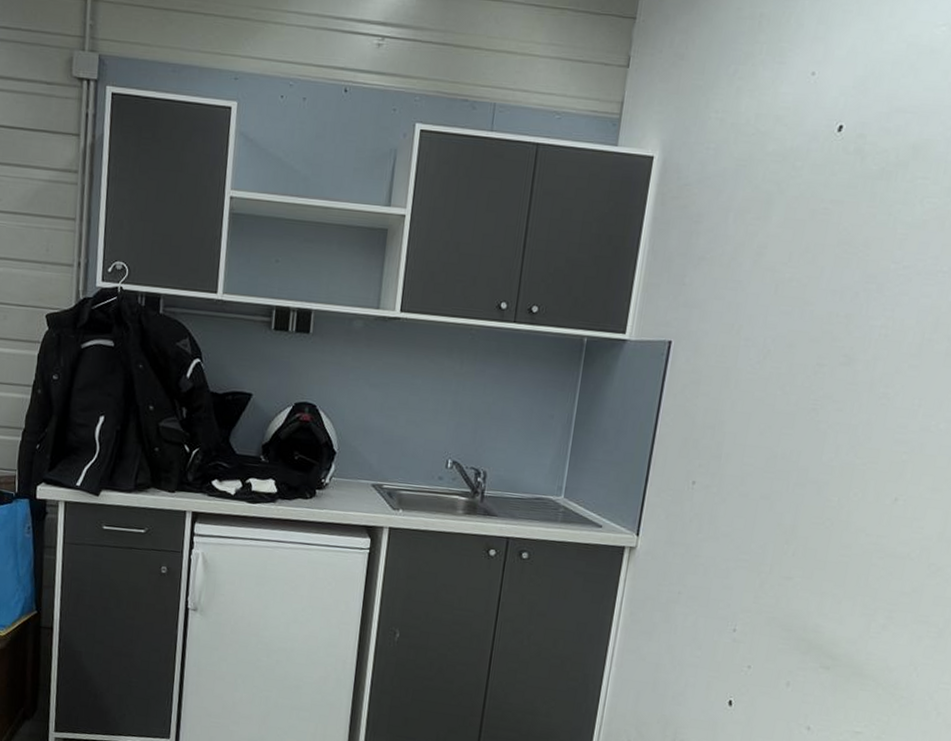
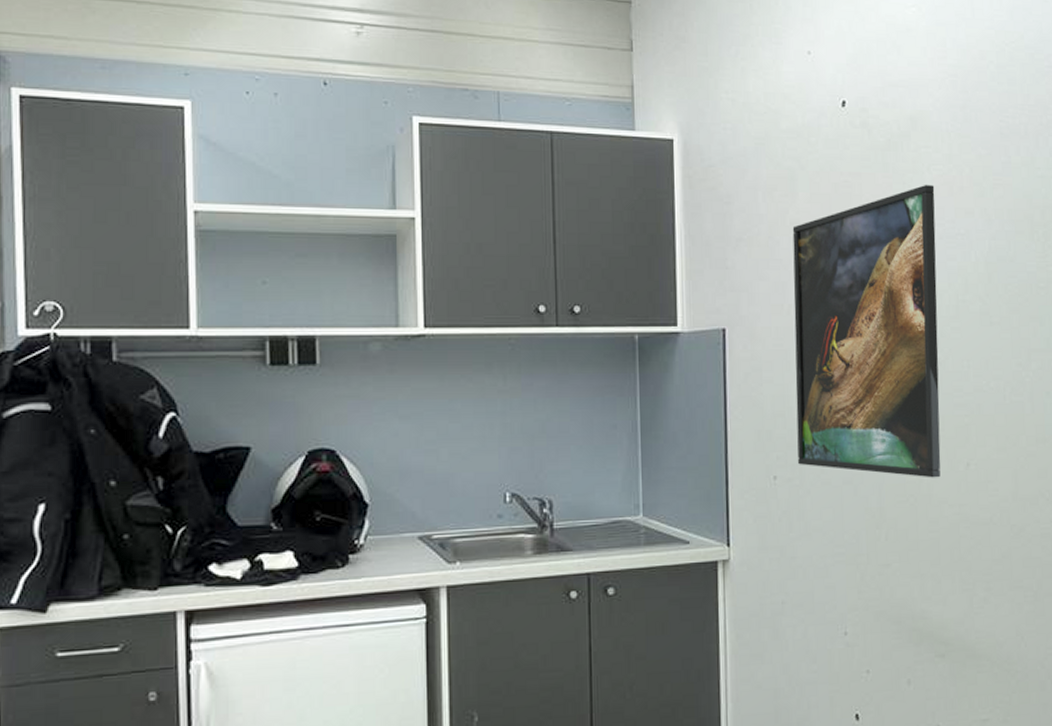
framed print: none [718,217,924,507] -> present [792,184,941,478]

